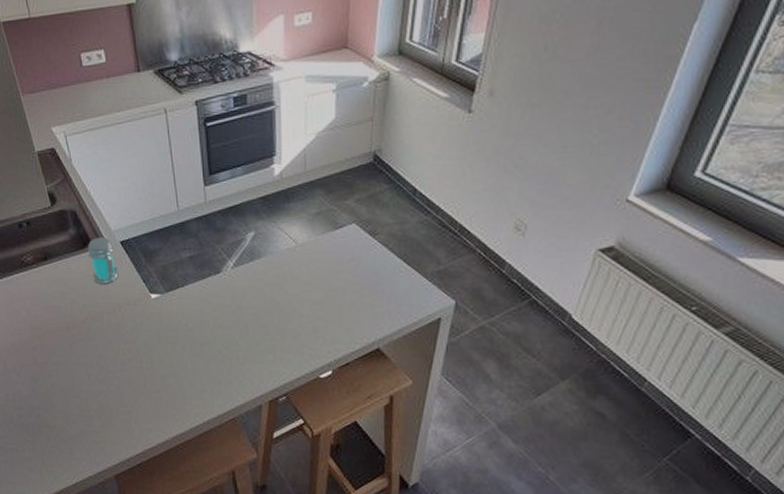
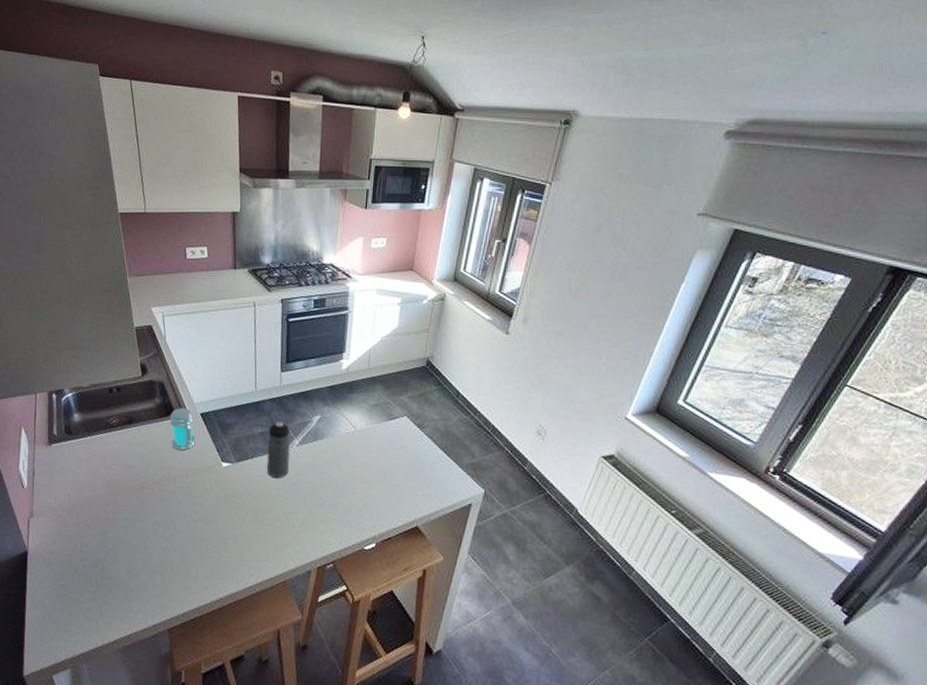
water bottle: none [198,243,225,306] -> present [267,422,290,478]

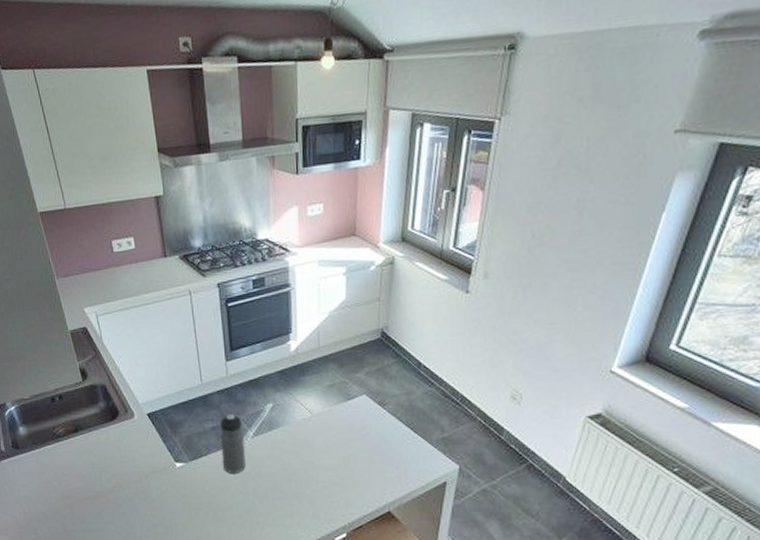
jar: present [169,408,196,450] -> none [116,410,145,454]

